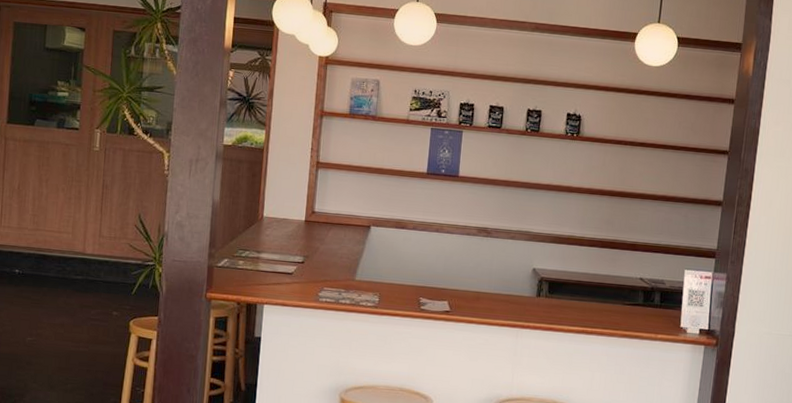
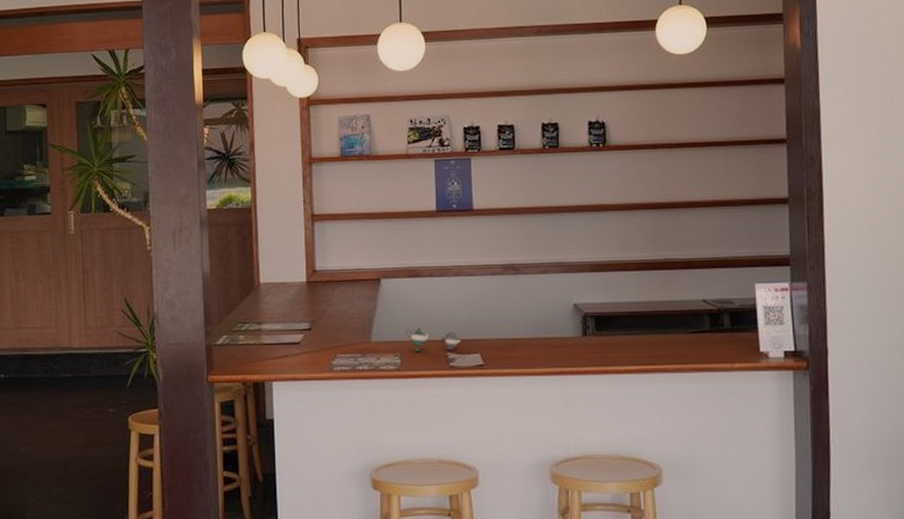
teapot: none [386,271,434,296] -> present [406,326,462,351]

